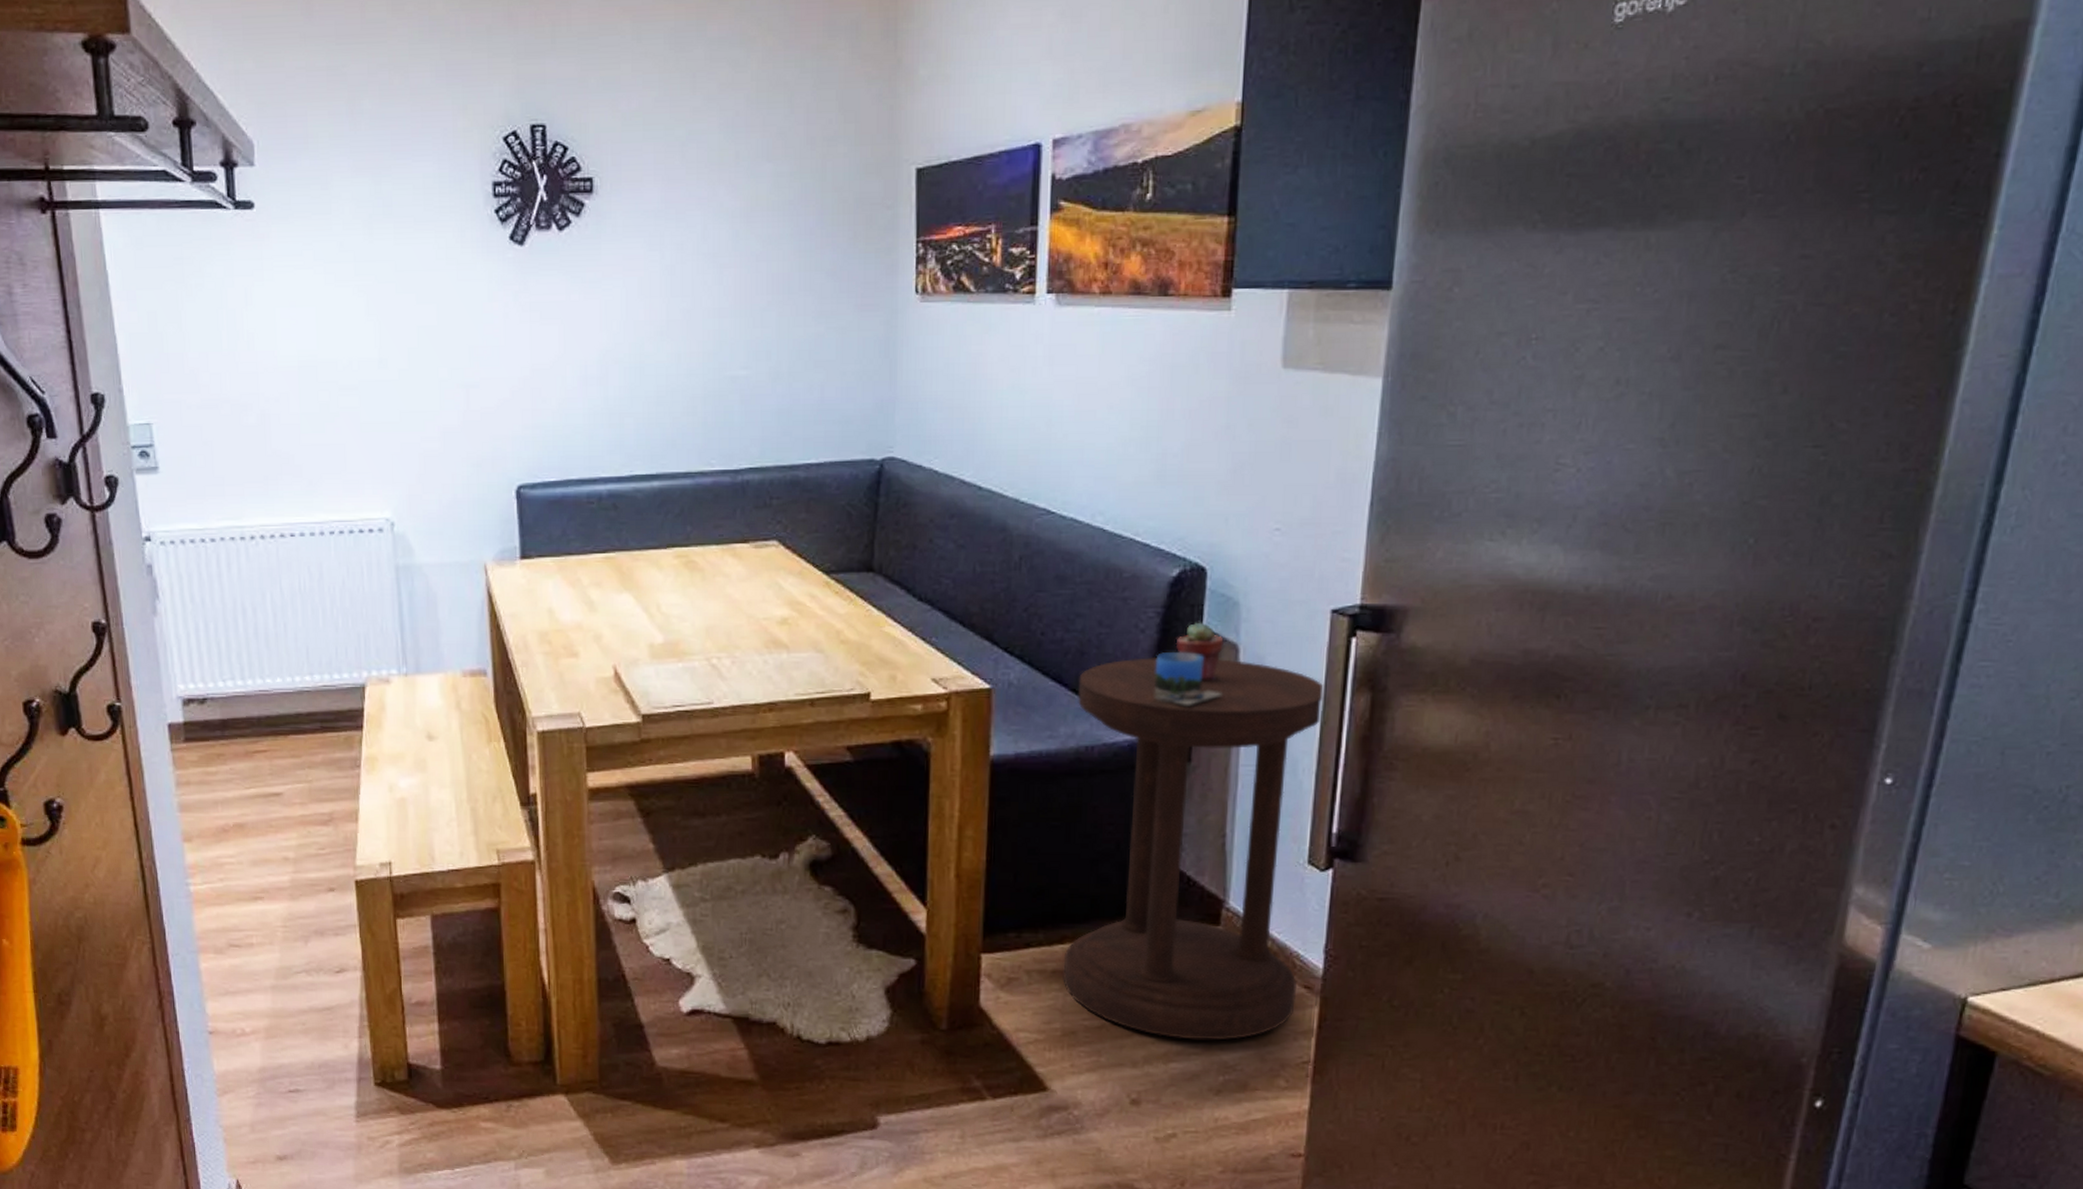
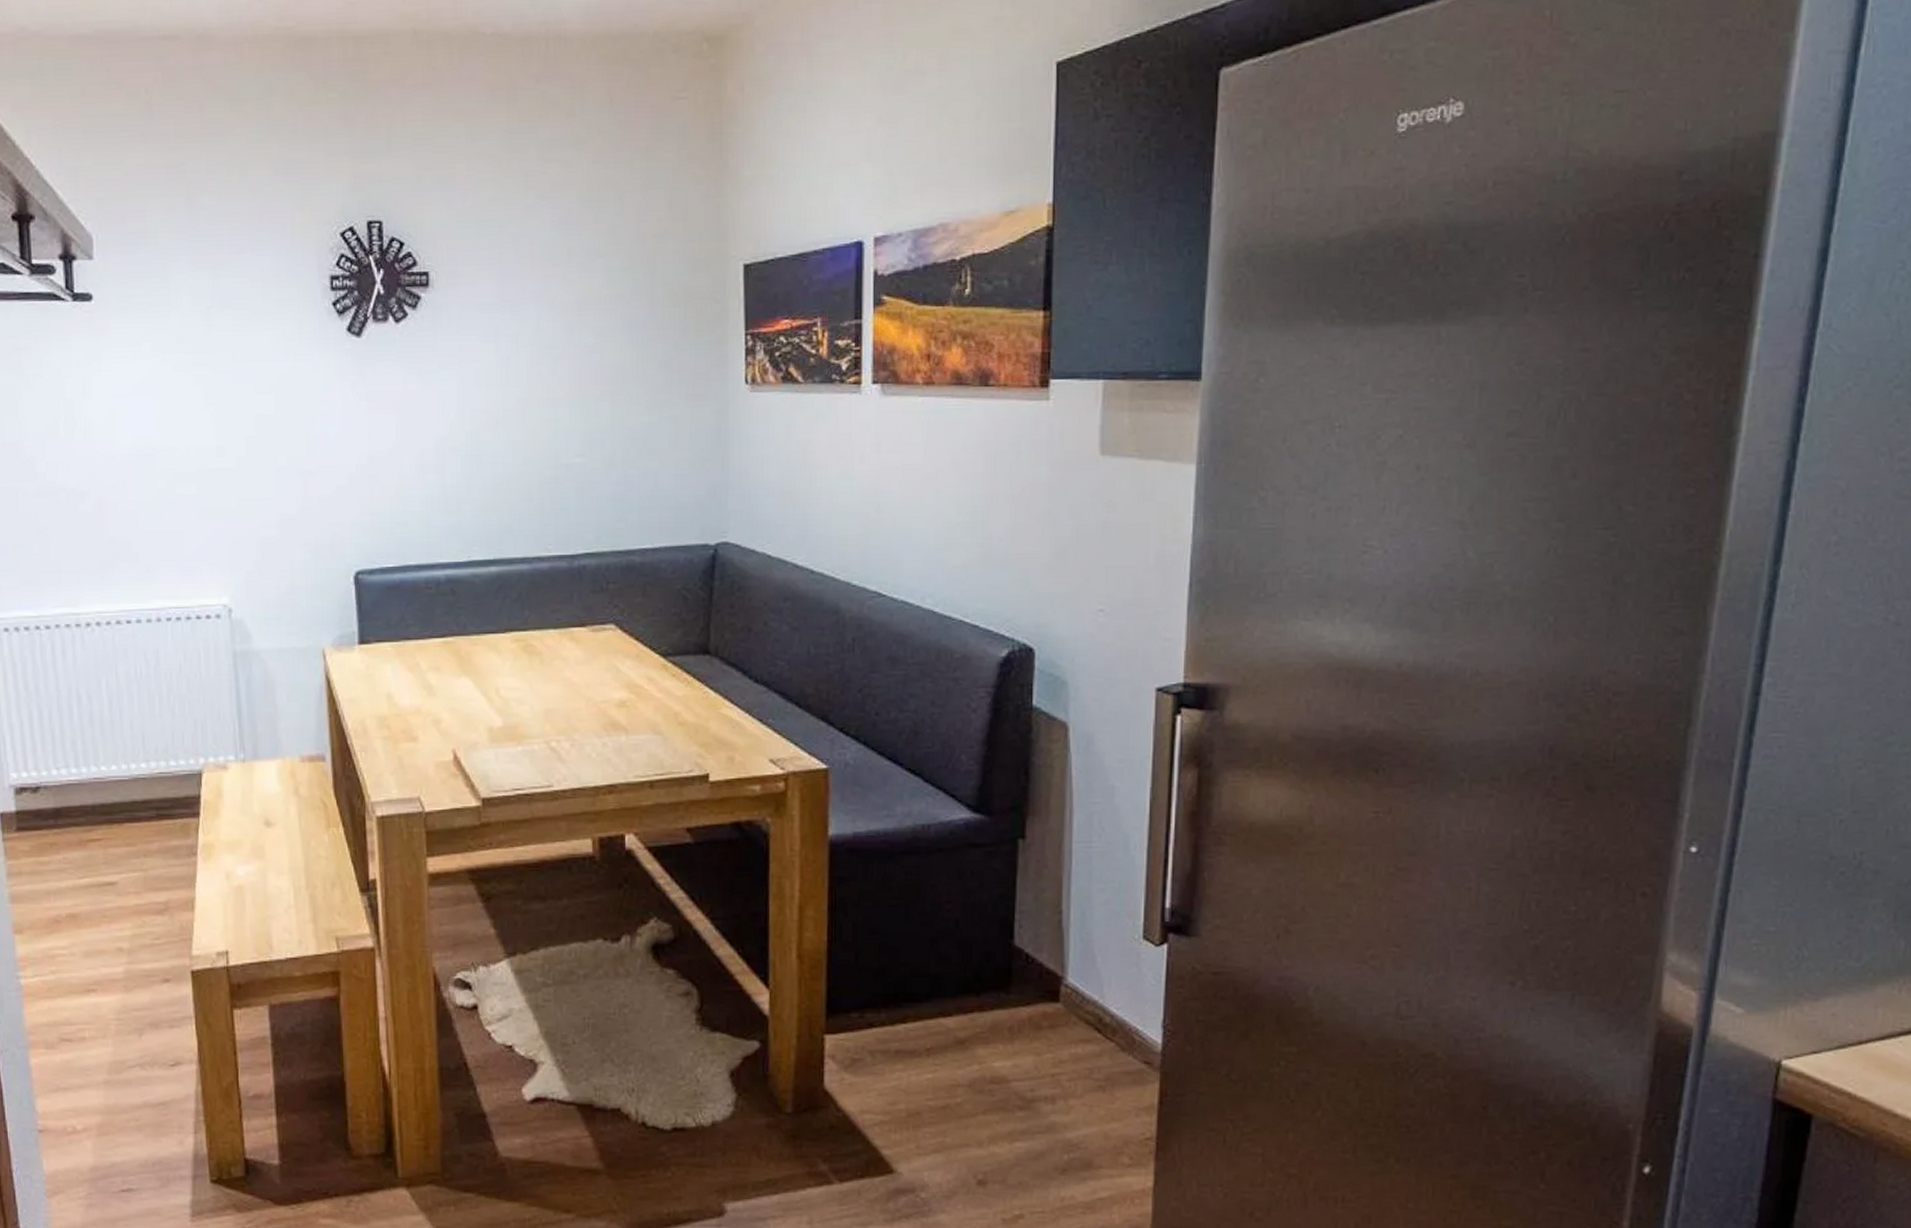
side table: present [1063,658,1324,1041] -> none [906,737,1152,1118]
mug: present [1154,651,1222,706] -> none [987,730,1054,784]
potted succulent: present [1175,622,1225,680] -> none [1007,701,1055,758]

